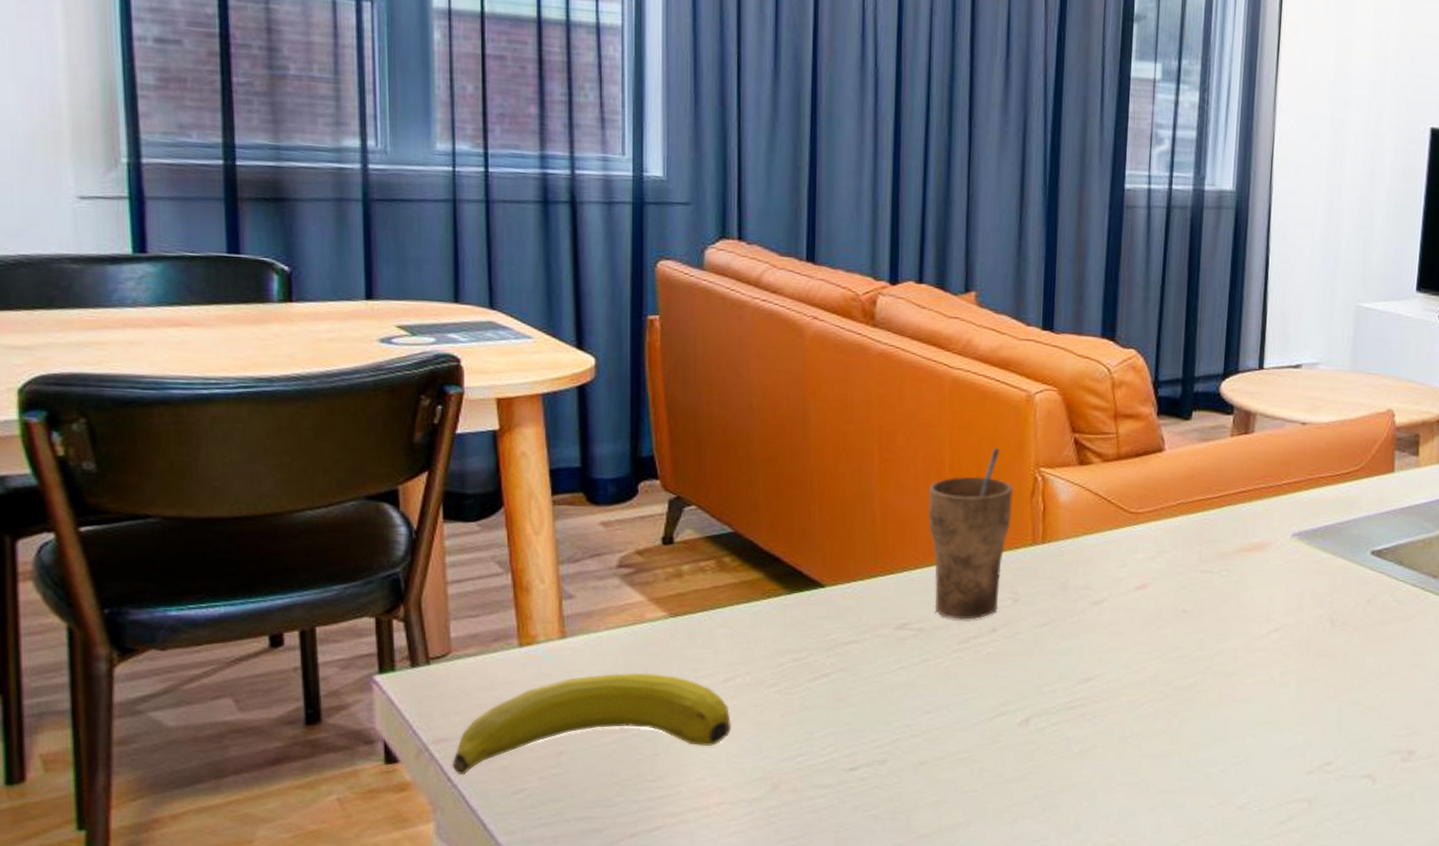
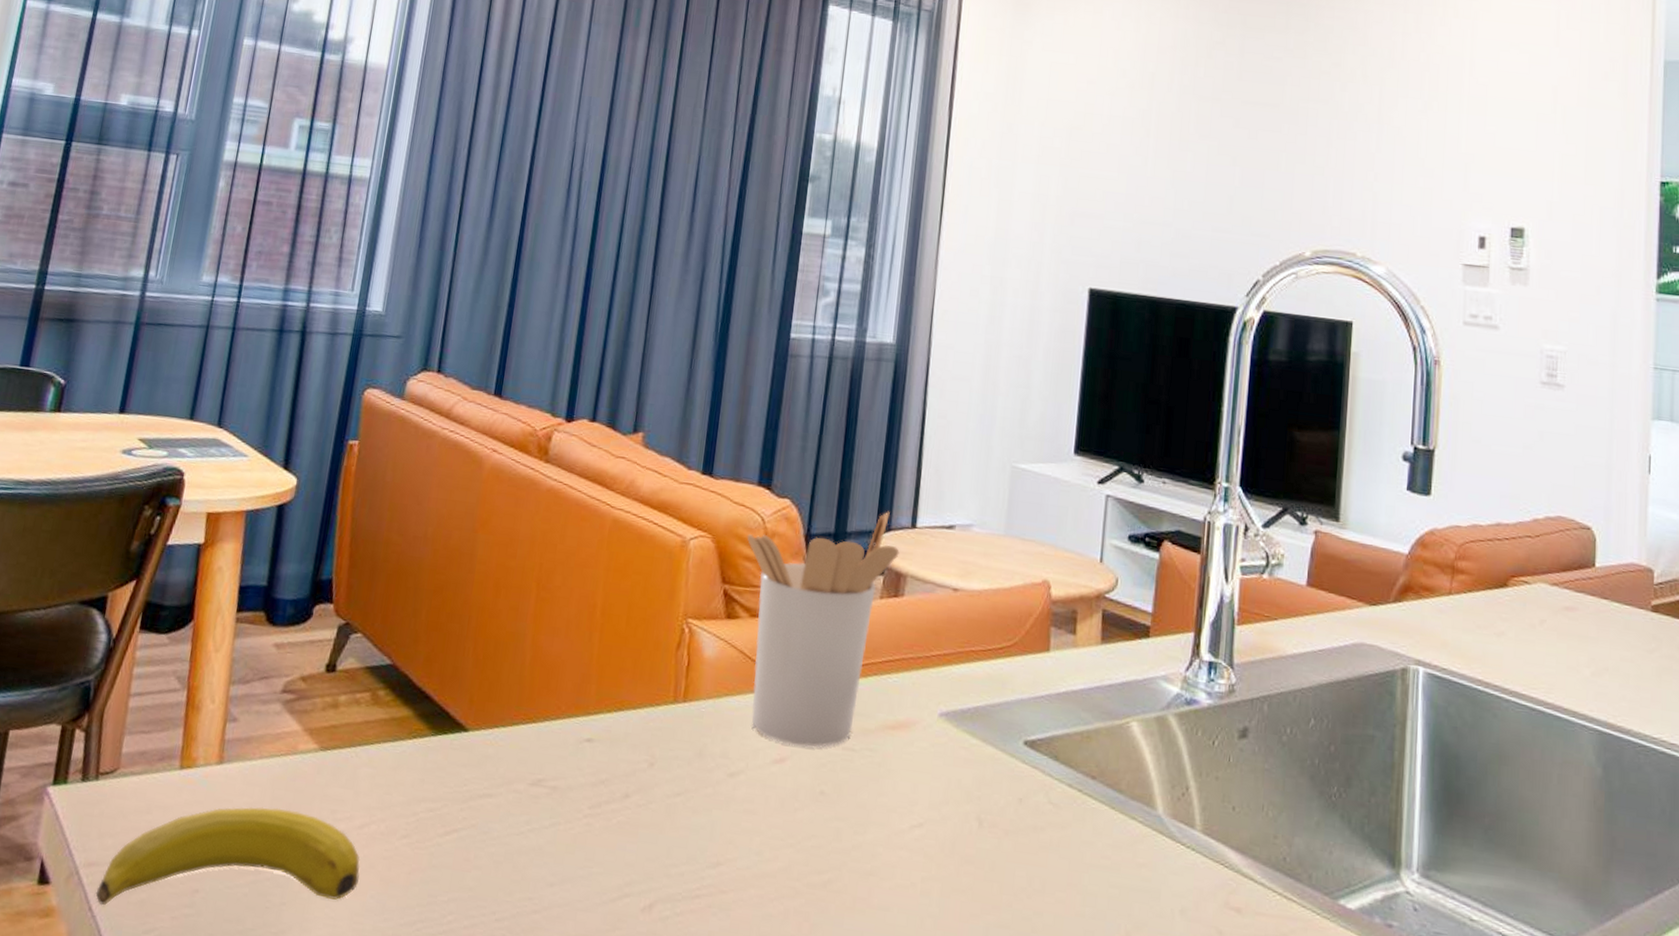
cup: present [928,447,1014,620] -> none [571,593,661,782]
utensil holder: none [1094,355,1248,573] -> present [747,511,900,747]

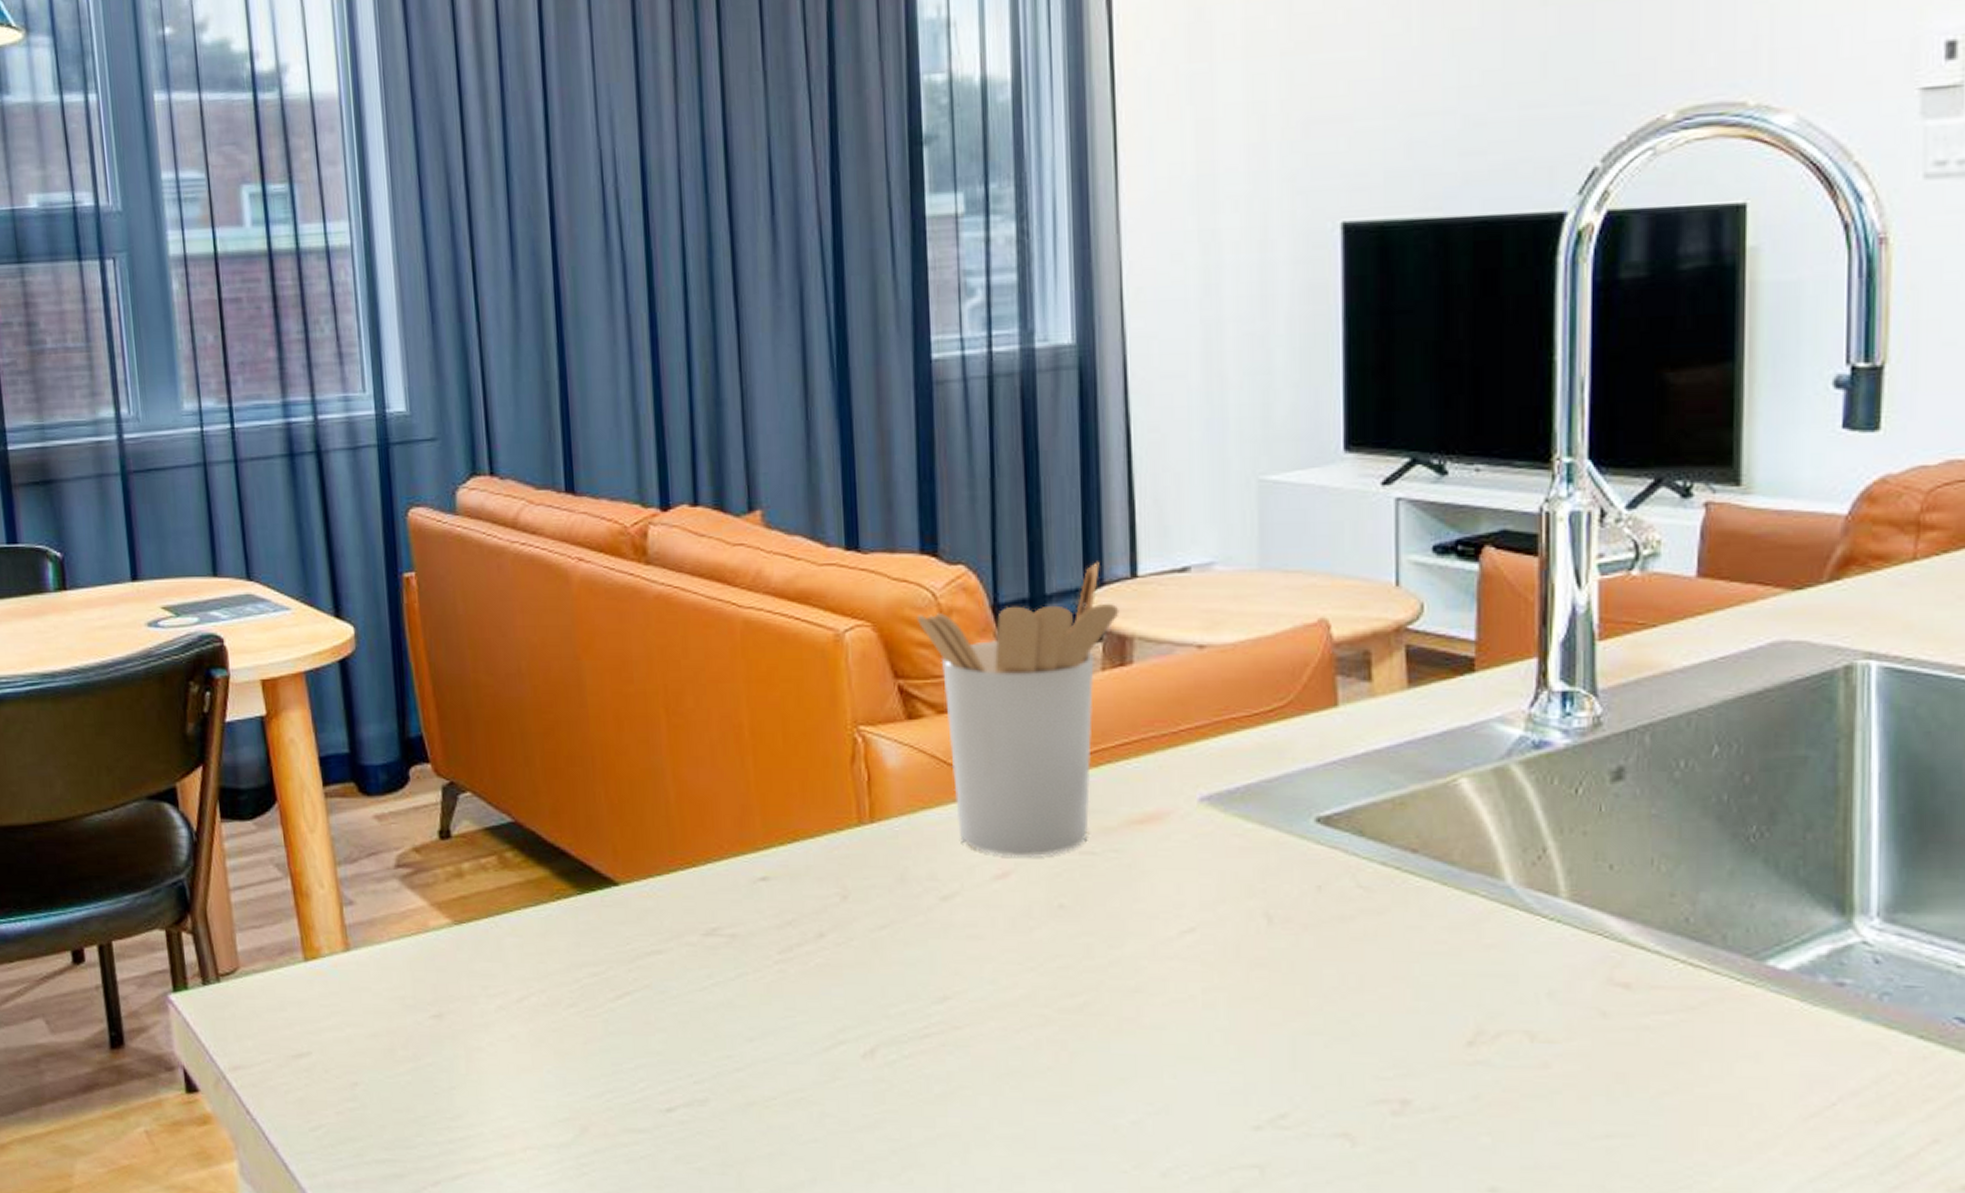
banana: present [96,806,360,906] -> none [249,990,531,1108]

